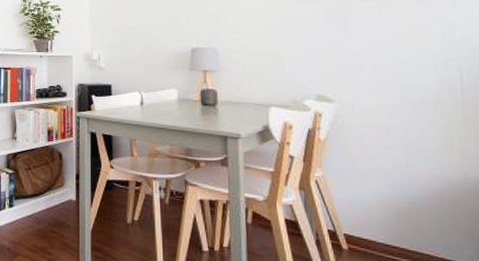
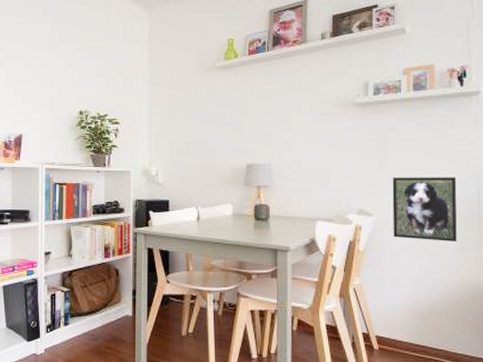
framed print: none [355,60,438,132] -> present [392,177,457,242]

